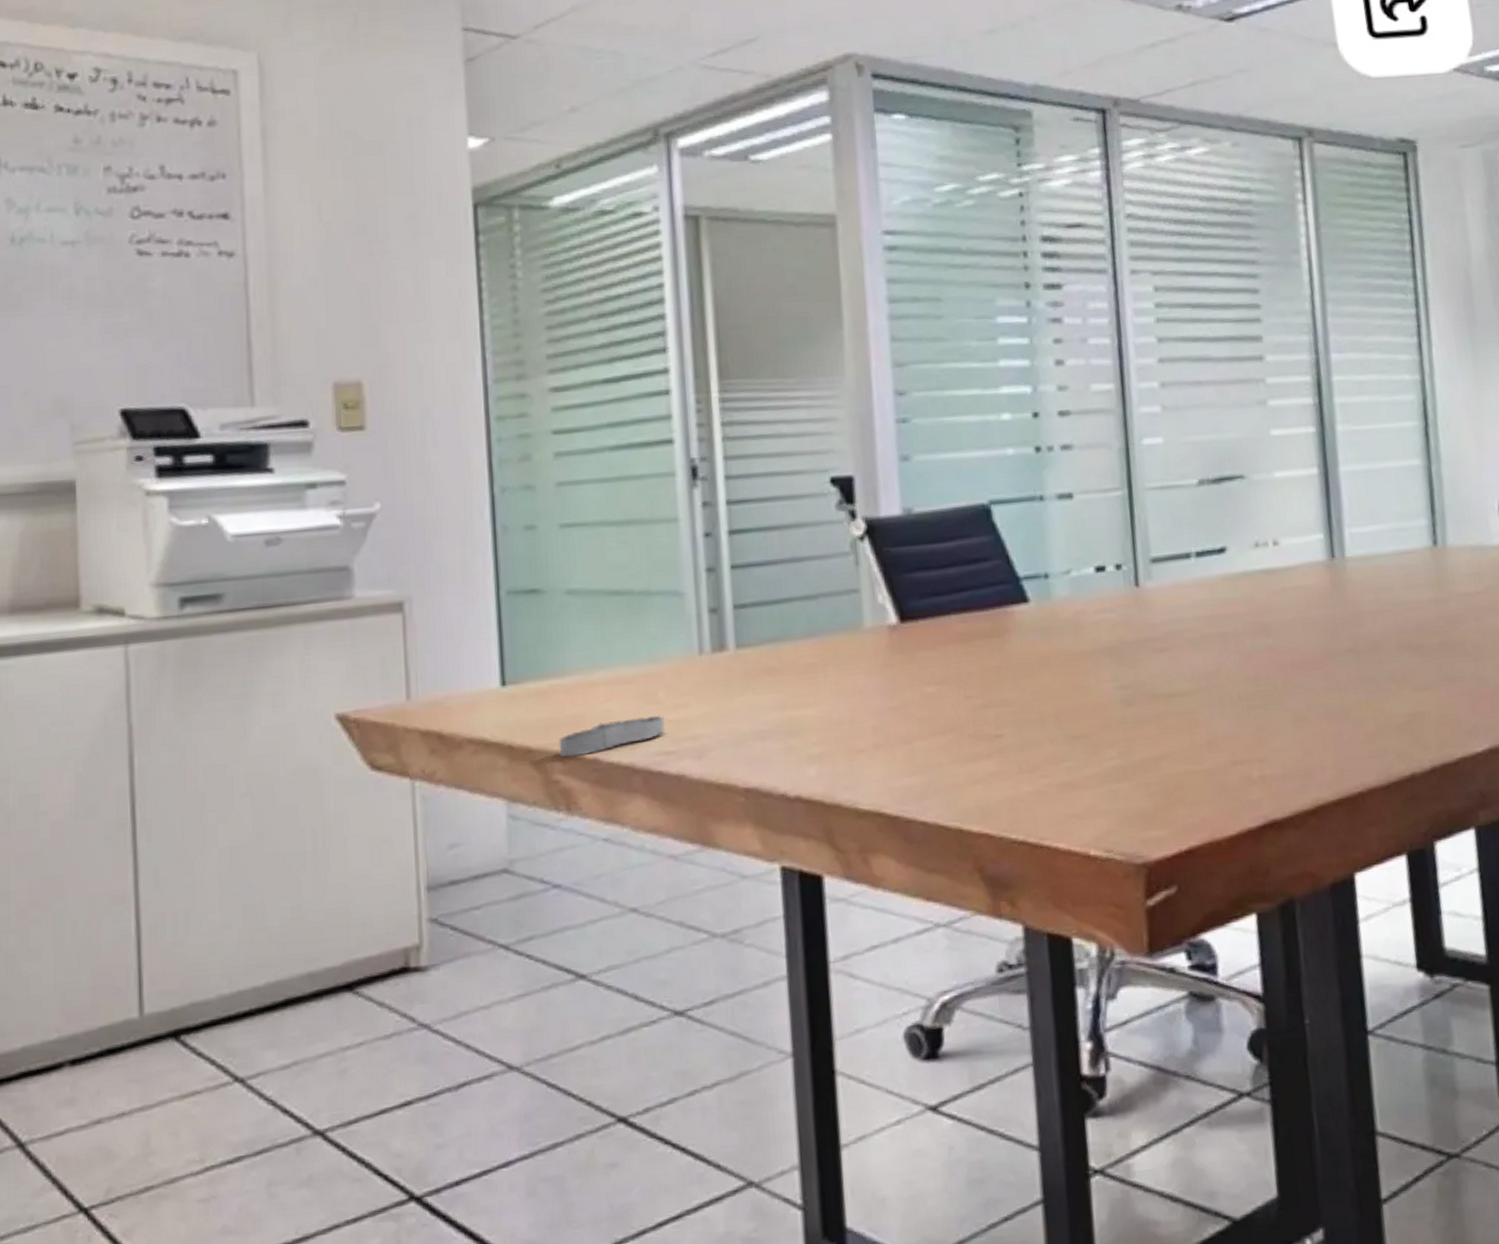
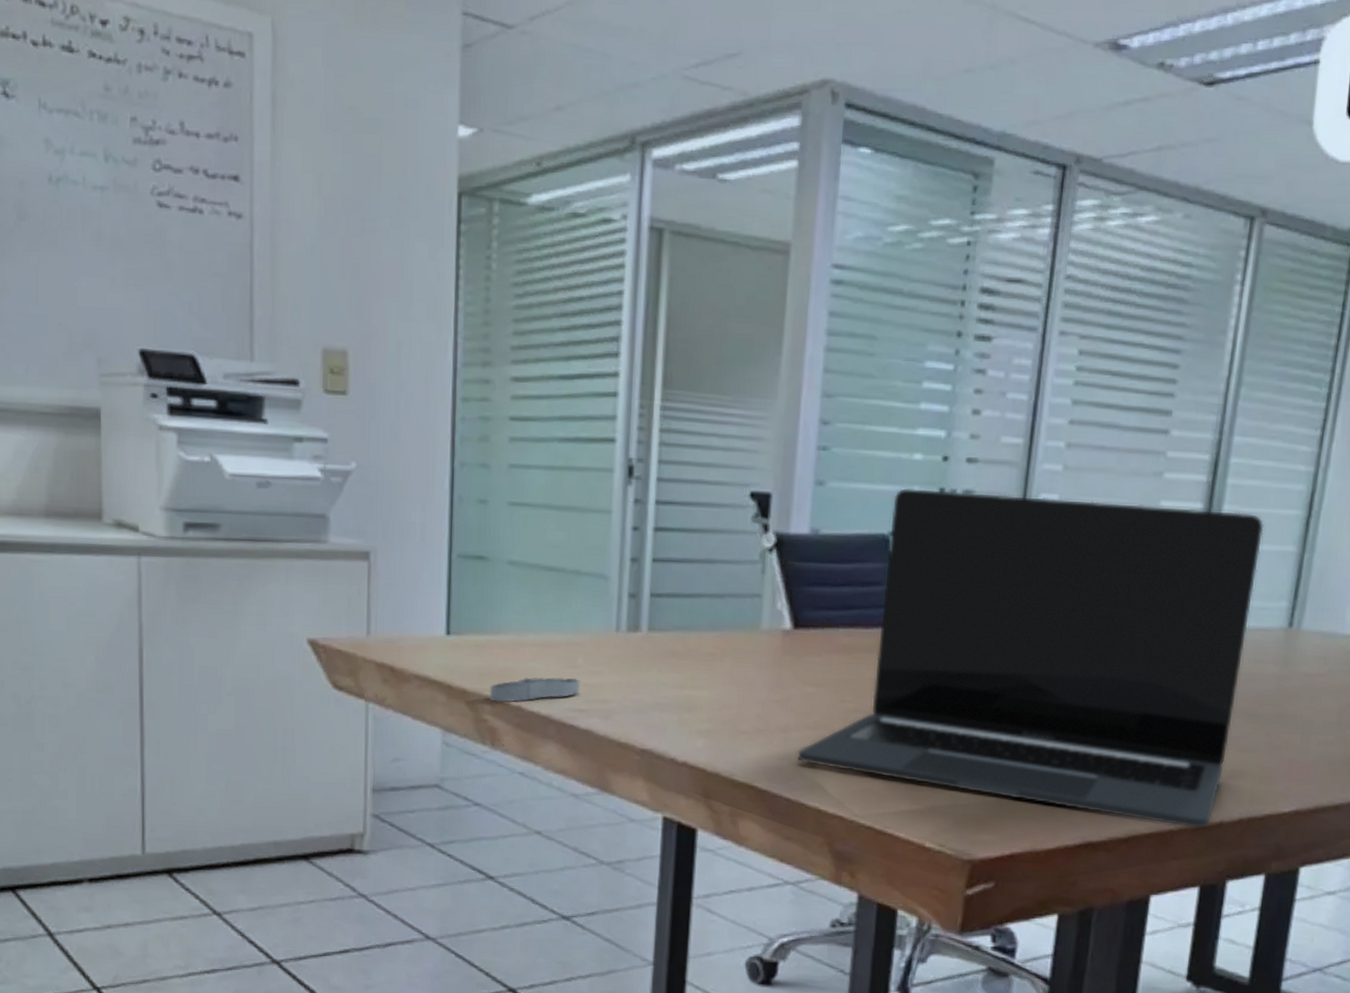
laptop: none [926,430,1403,787] -> present [797,487,1265,829]

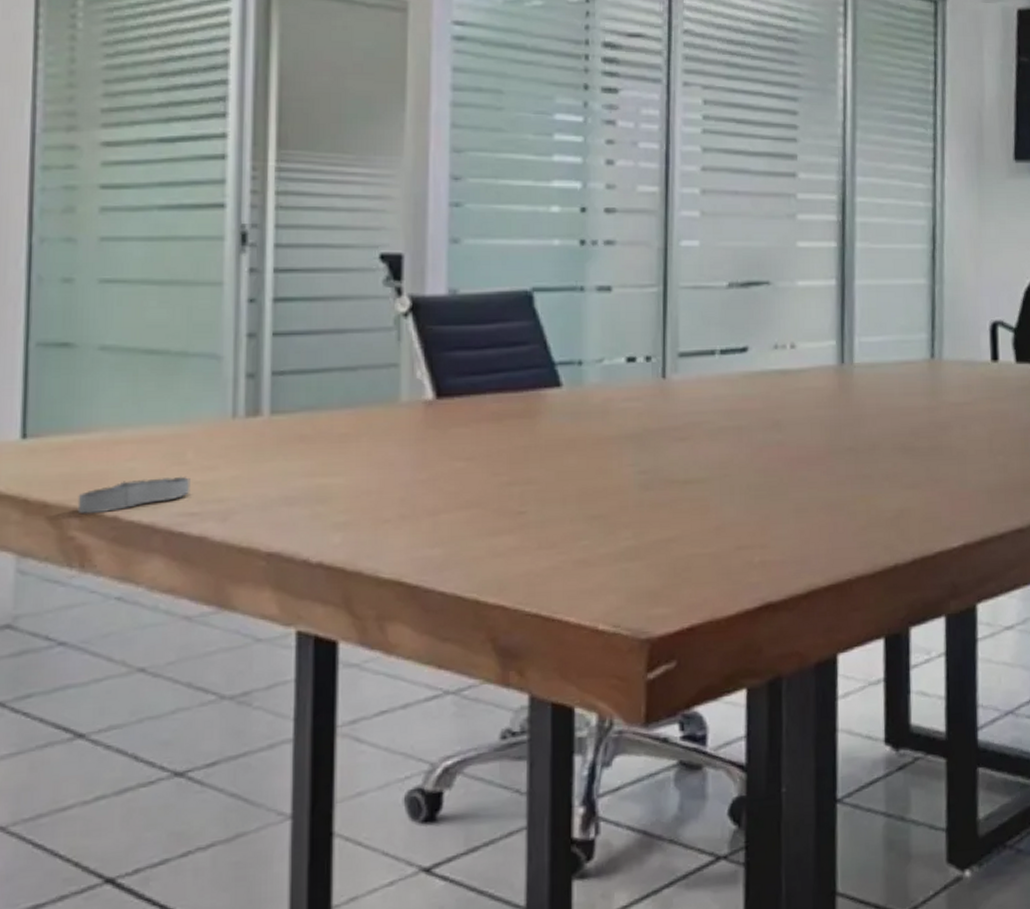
laptop: present [797,487,1265,829] -> none [449,241,896,575]

